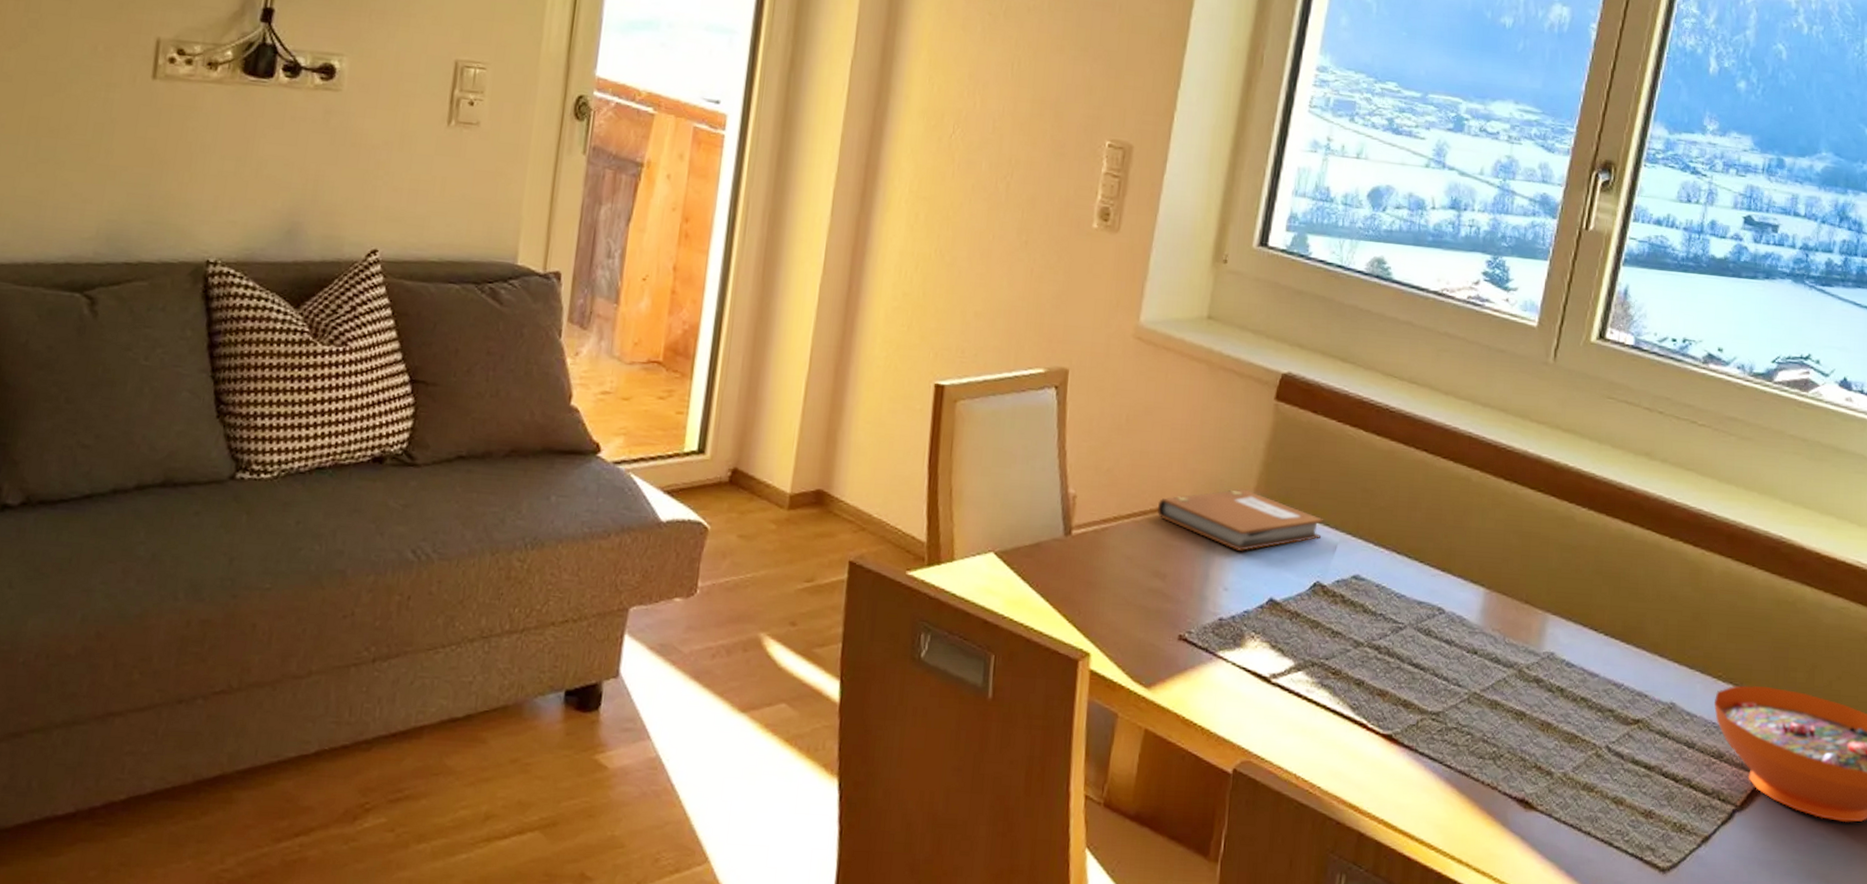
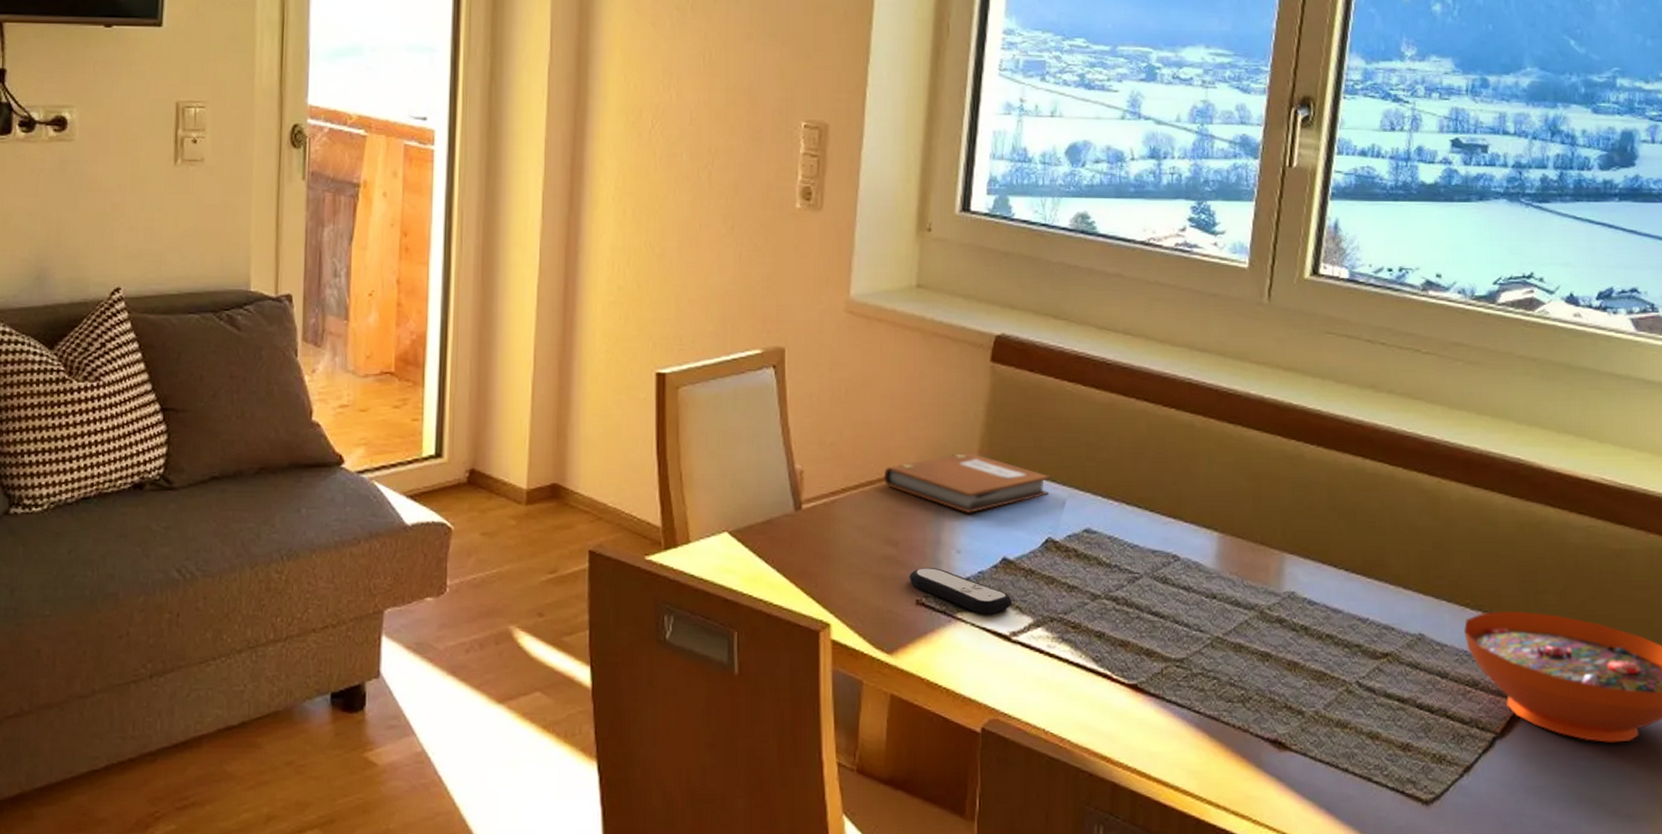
remote control: none [1174,602,1275,655] -> present [909,567,1013,615]

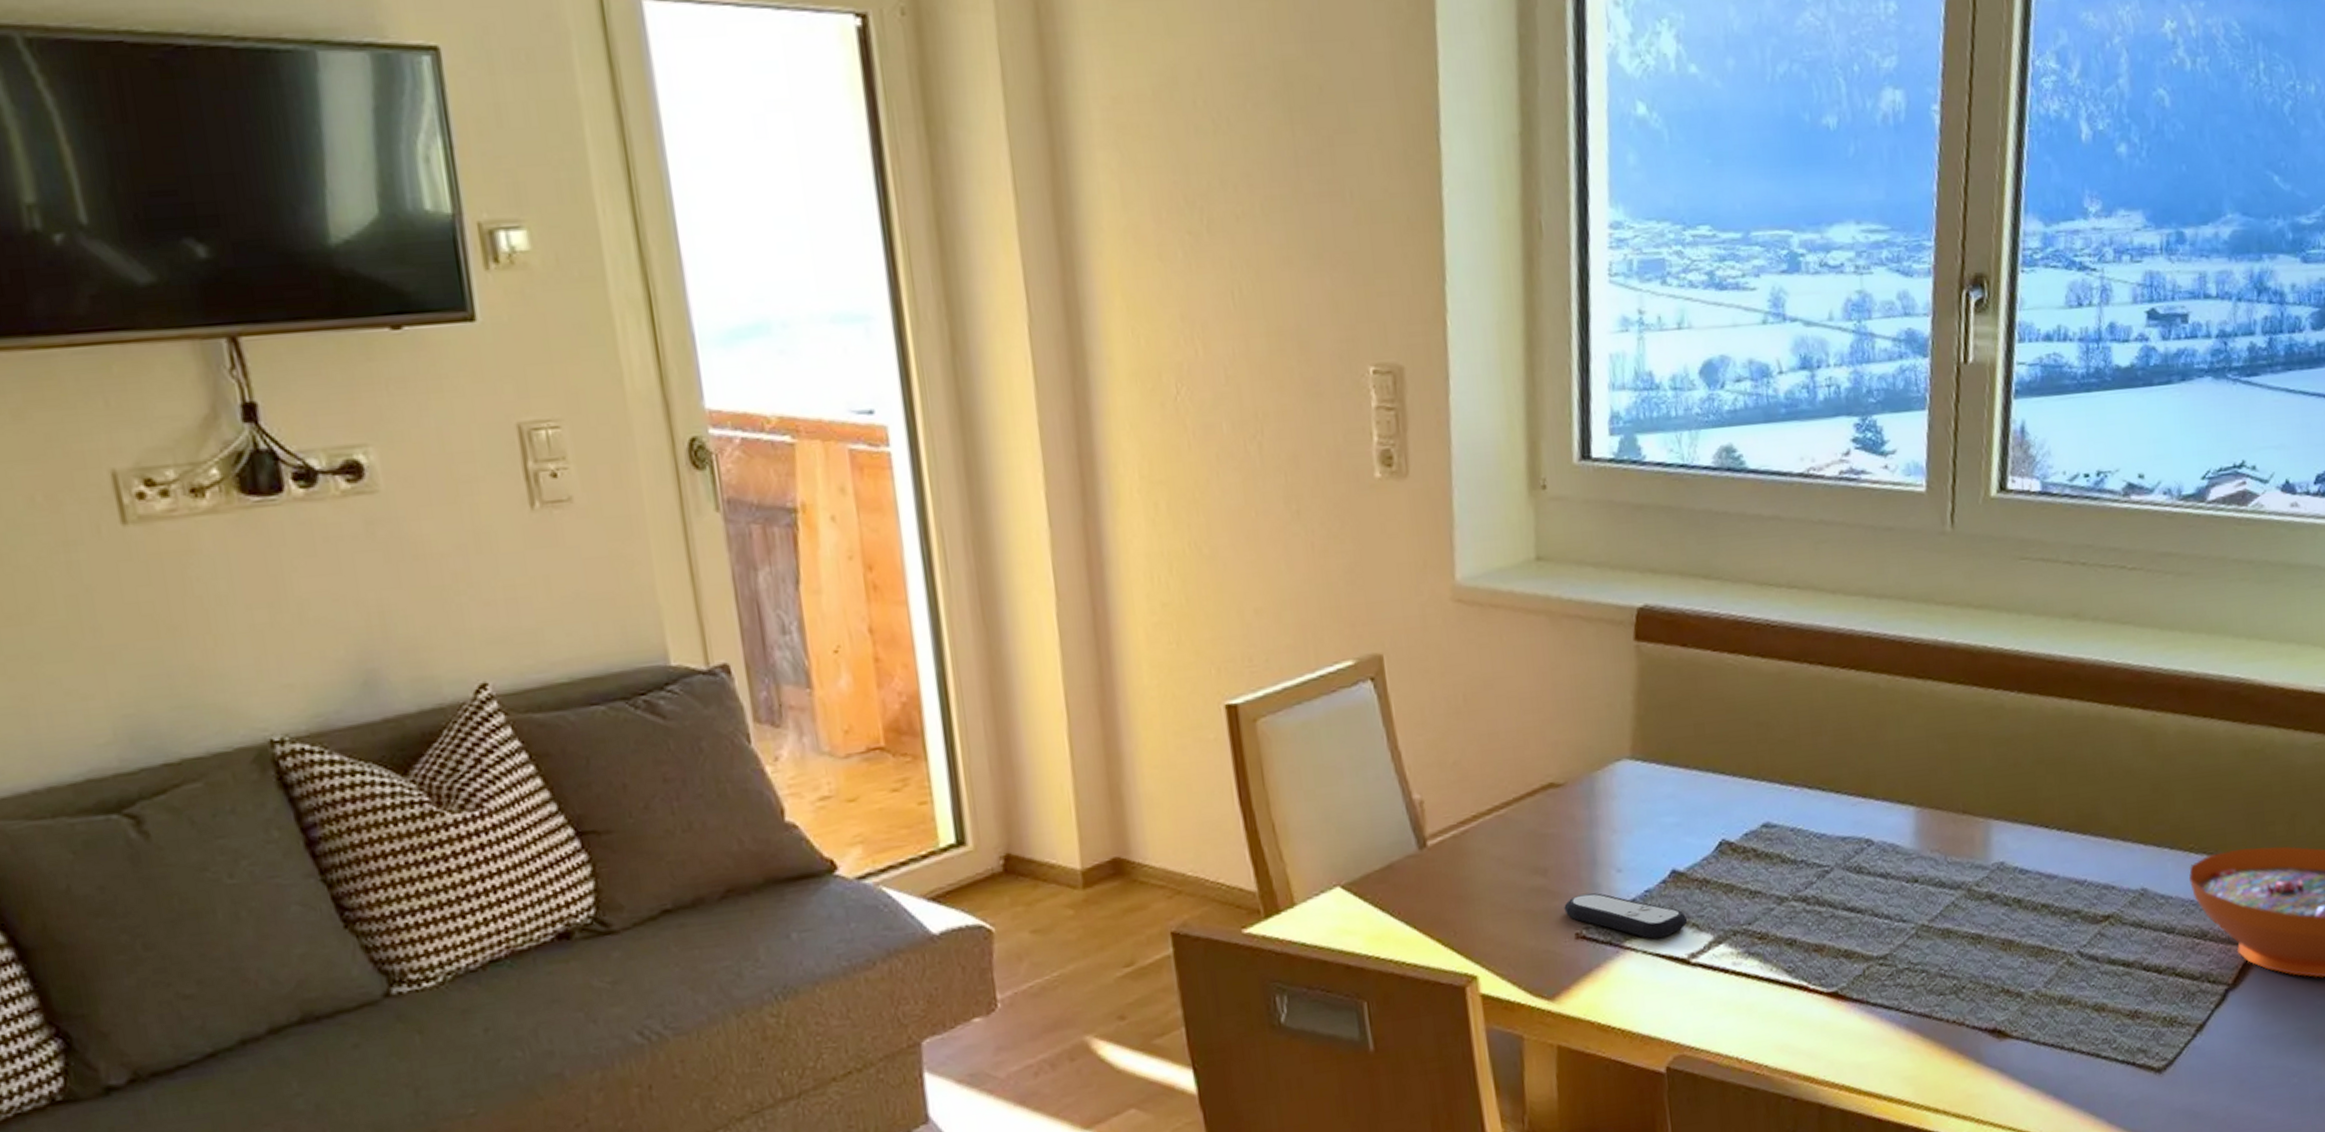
notebook: present [883,452,1050,513] -> none [1521,752,1718,824]

